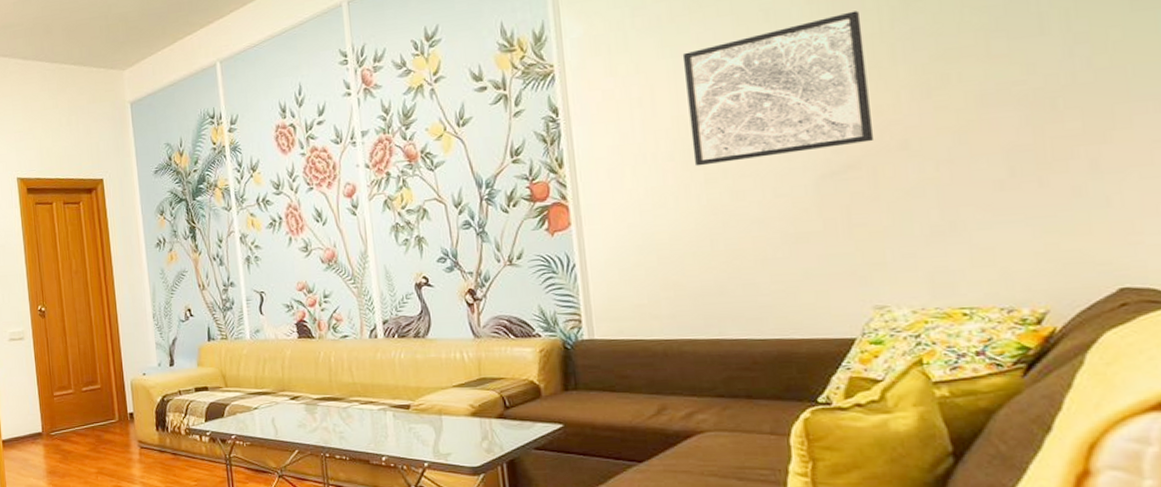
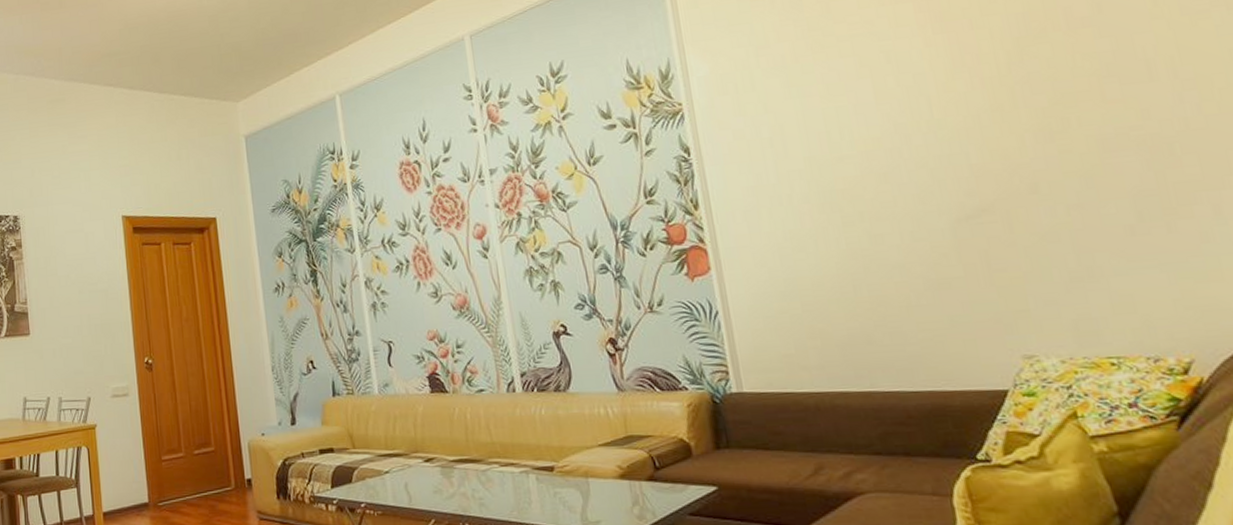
wall art: present [682,10,875,167] -> none [809,54,1005,209]

